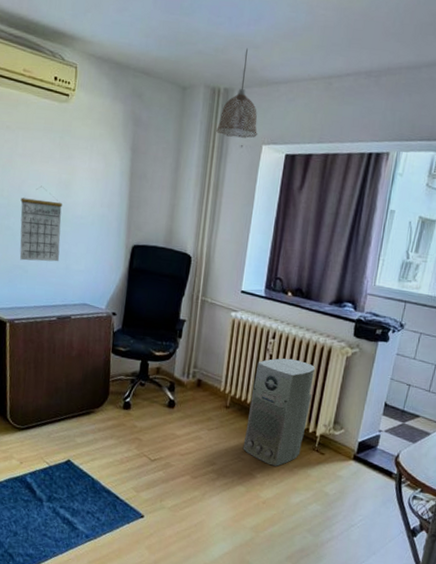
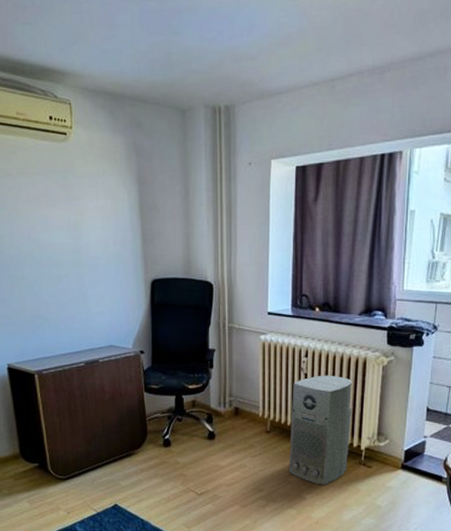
calendar: present [19,185,62,262] -> none [32,230,80,310]
pendant lamp: present [216,48,258,138] -> none [222,60,265,156]

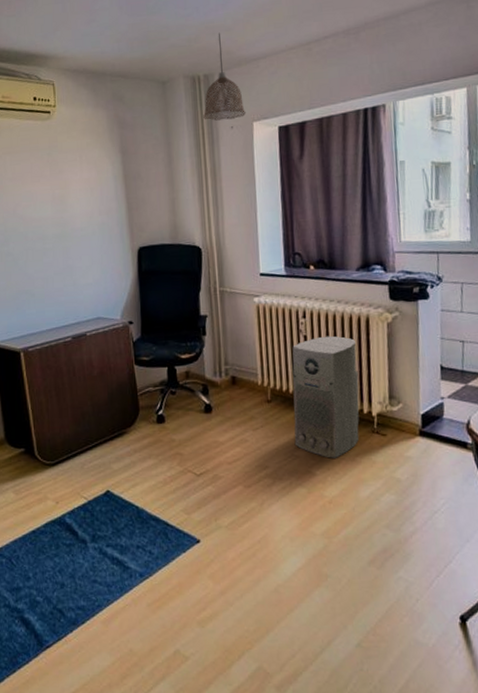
pendant lamp: none [222,60,265,156] -> present [203,32,247,121]

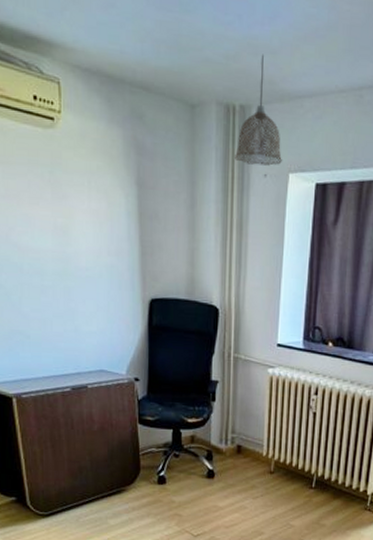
air purifier: present [292,335,360,458] -> none [291,415,362,530]

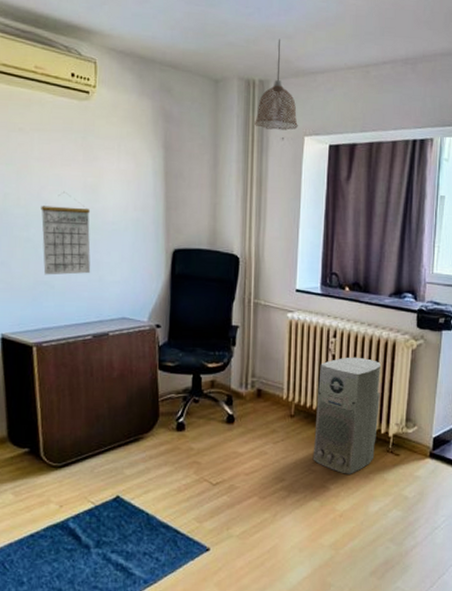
calendar: none [10,233,66,325] -> present [41,191,91,275]
air purifier: none [291,415,362,530] -> present [312,357,381,474]

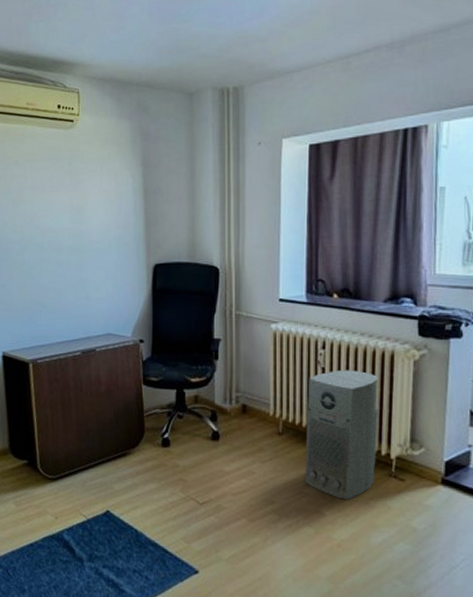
calendar: present [41,191,91,275] -> none [34,215,79,295]
pendant lamp: present [255,38,299,130] -> none [230,43,276,136]

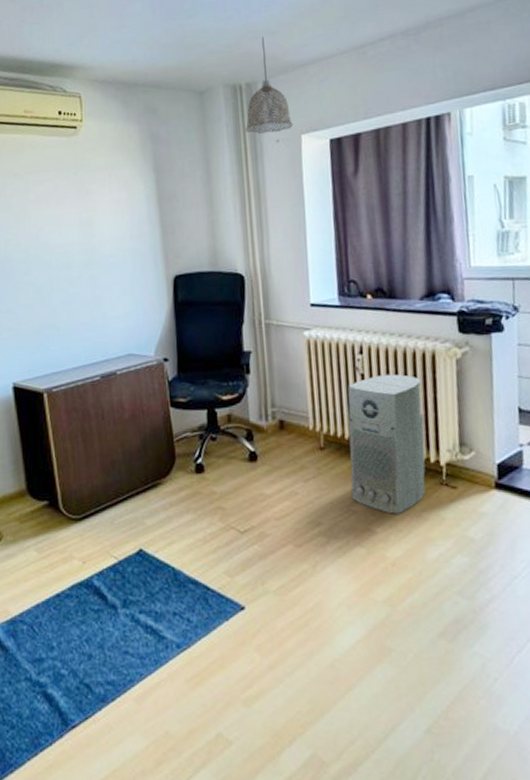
pendant lamp: none [230,43,276,136] -> present [246,36,294,134]

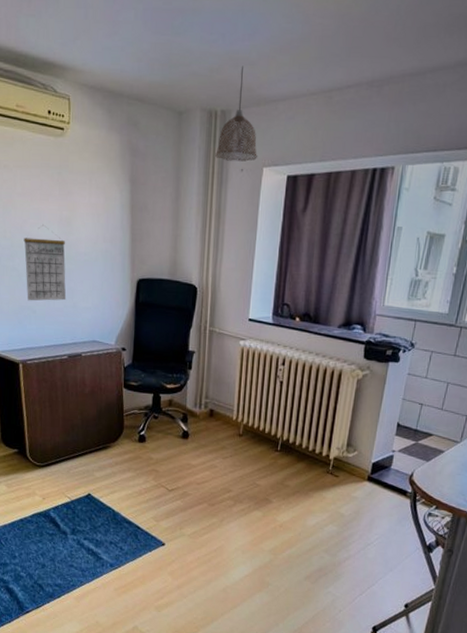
calendar: none [40,230,93,318] -> present [23,224,67,301]
air purifier: present [348,374,426,514] -> none [257,384,326,491]

